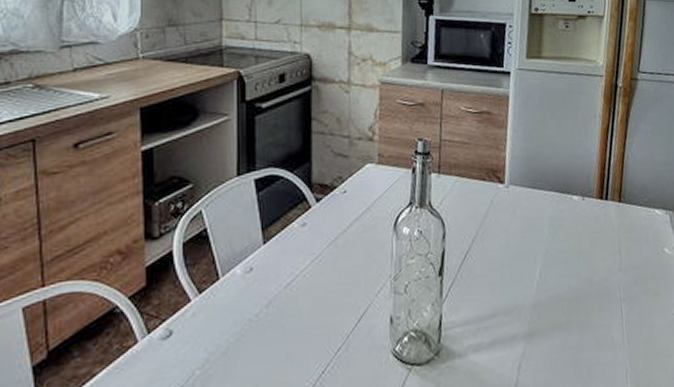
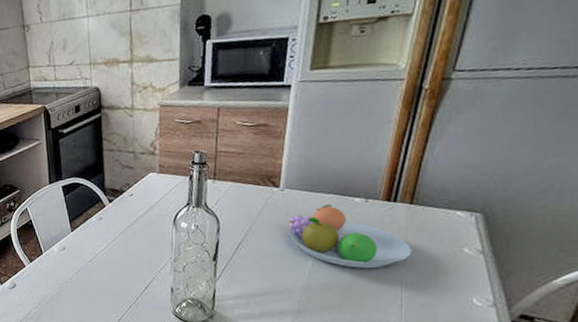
fruit bowl: none [514,203,625,276] -> present [288,204,412,268]

